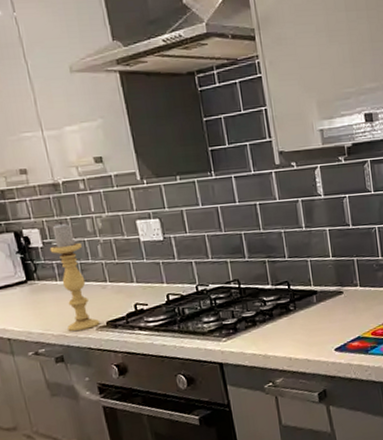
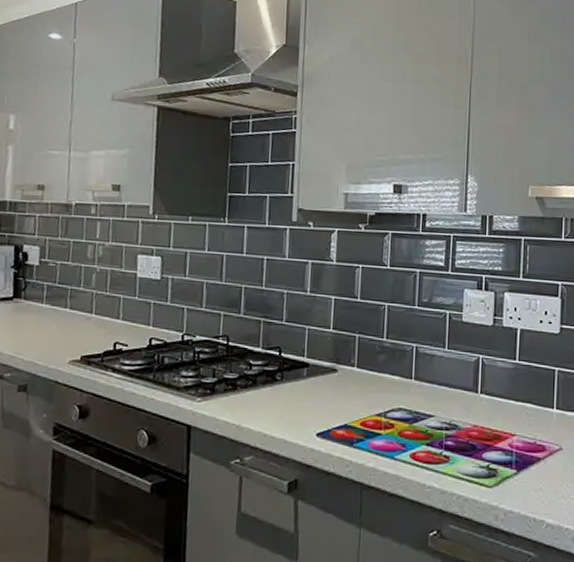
candle holder: present [49,223,101,332] -> none [40,244,77,361]

